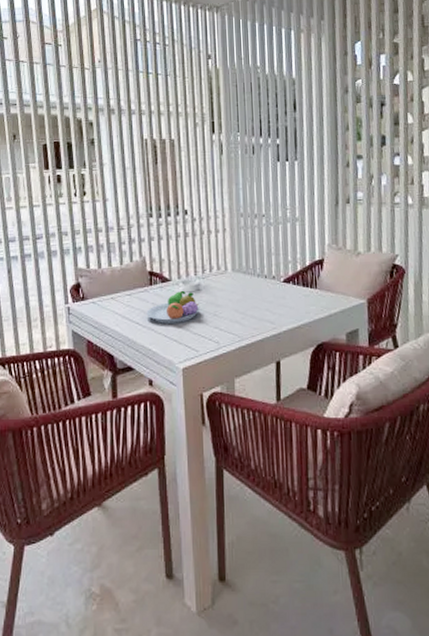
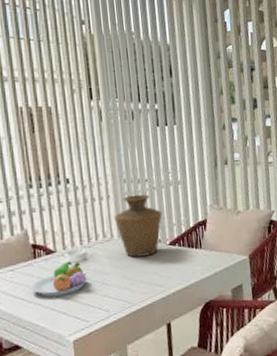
vase: none [229,229,278,292] -> present [114,194,163,258]

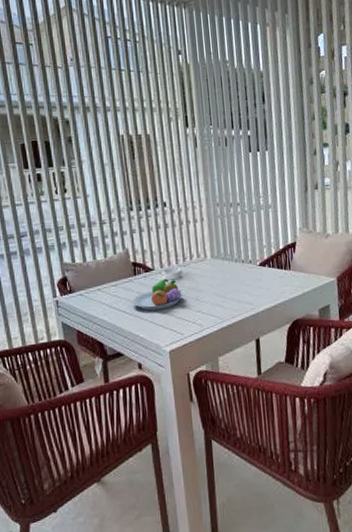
vase: present [114,194,163,258] -> none [207,217,253,277]

